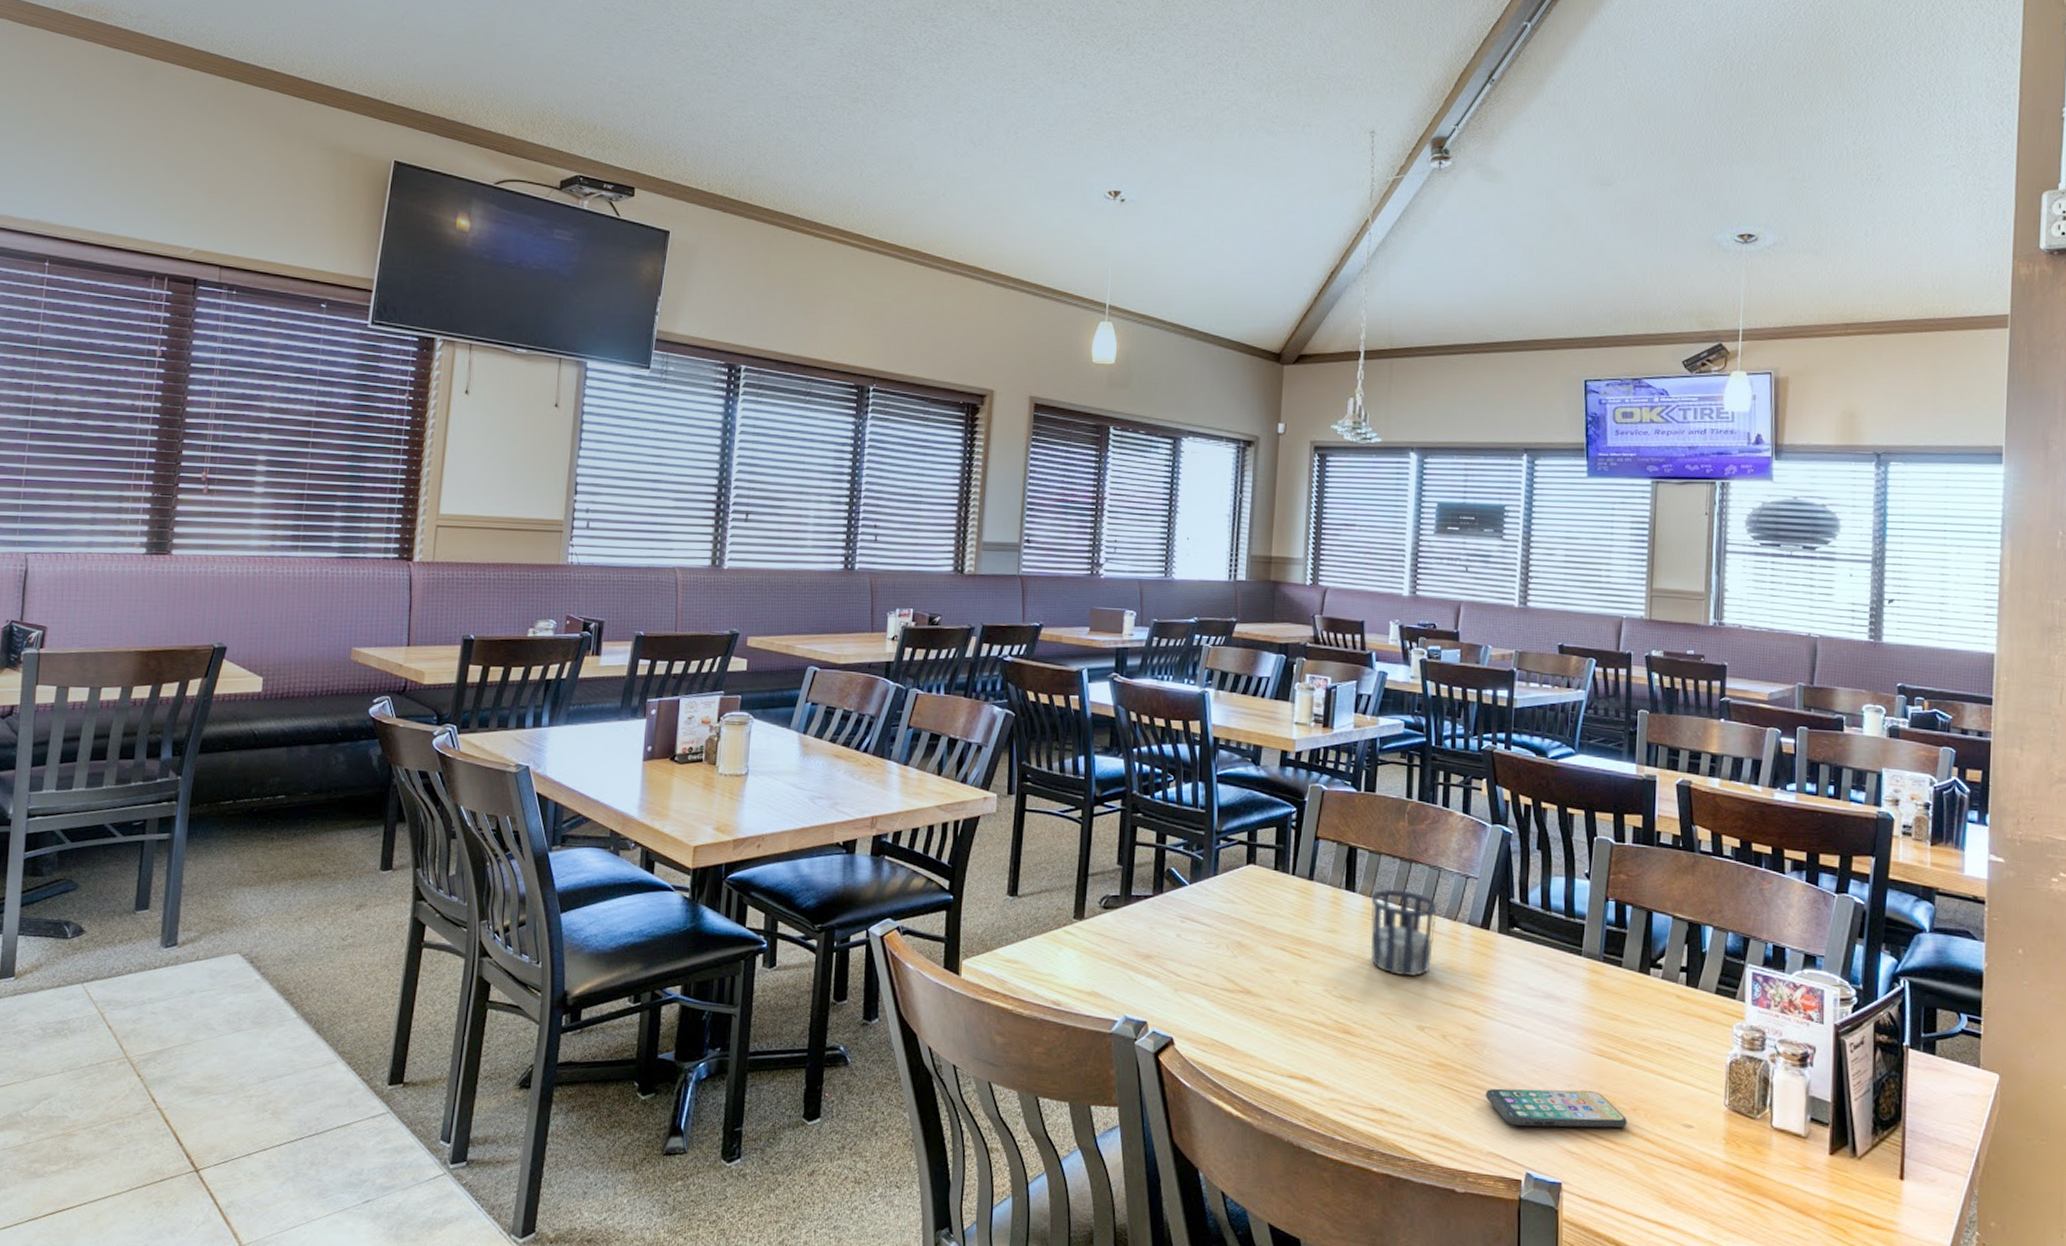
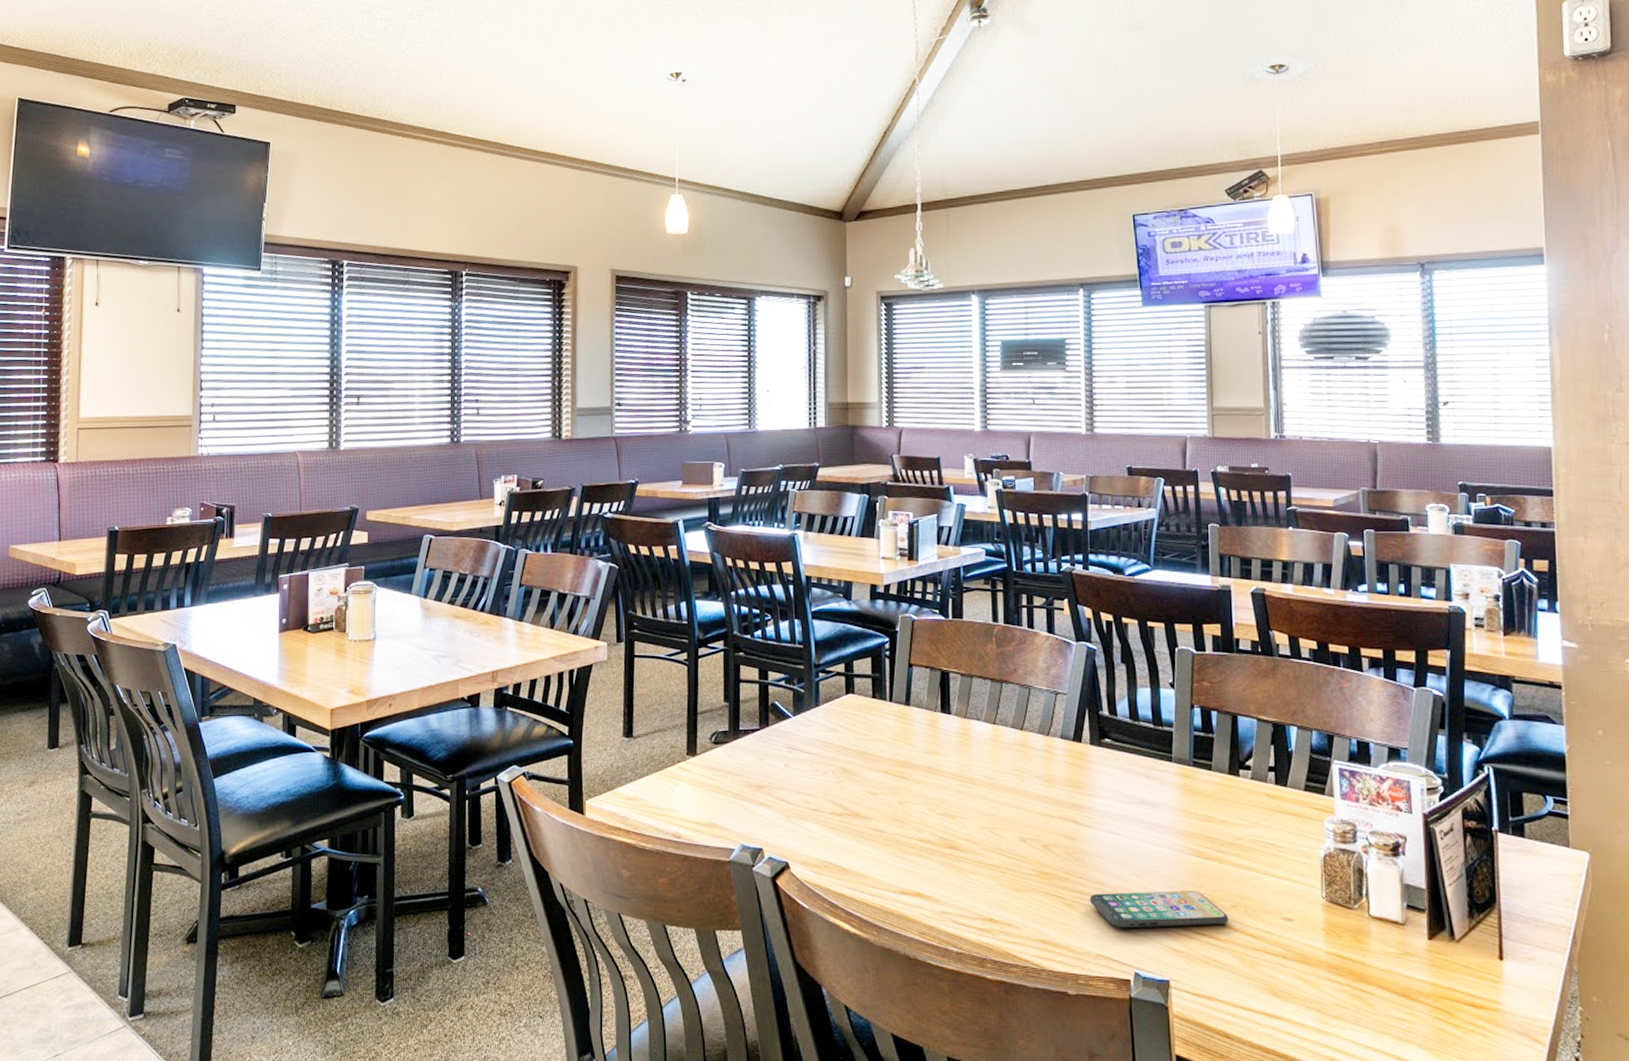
cup: present [1370,889,1437,976] -> none [966,709,1030,791]

